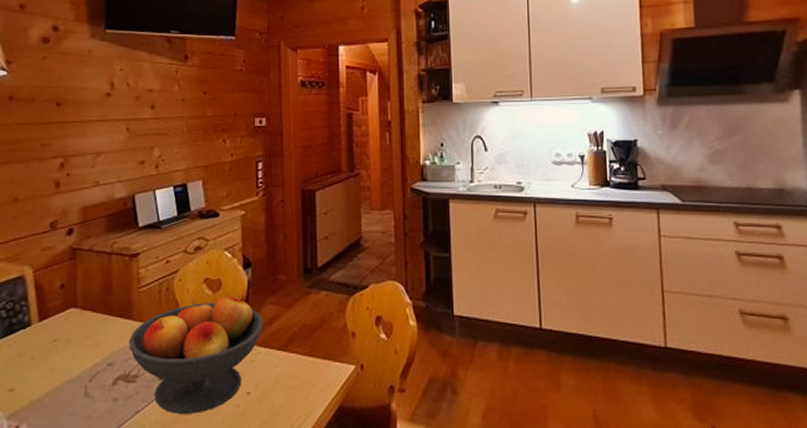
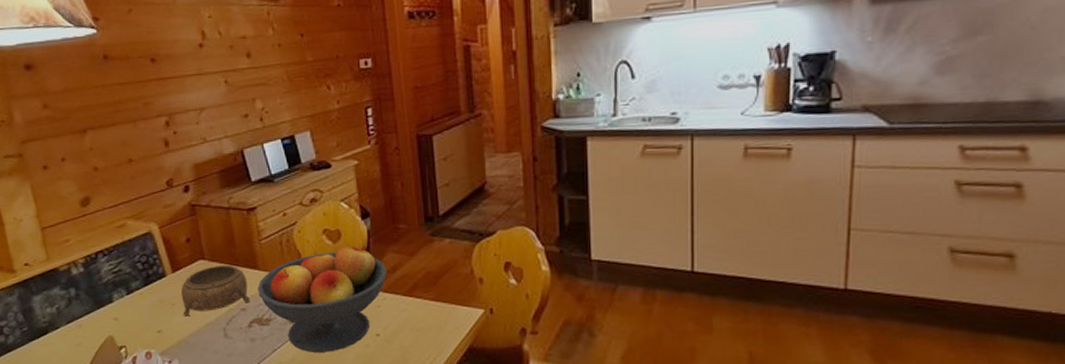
decorative bowl: none [42,313,119,372] -> present [181,264,250,317]

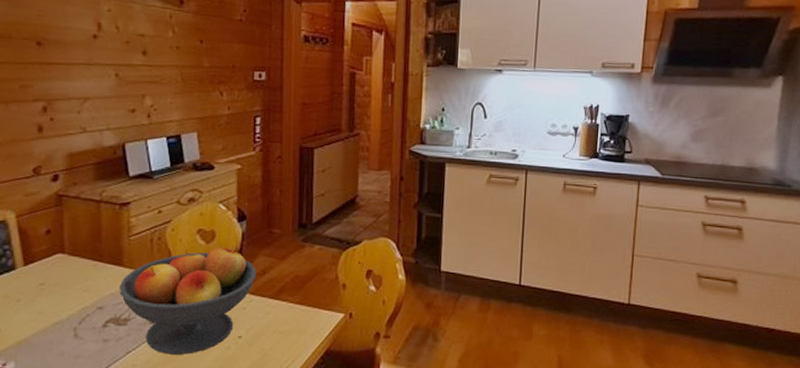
decorative bowl: present [181,264,250,317] -> none [29,259,109,314]

